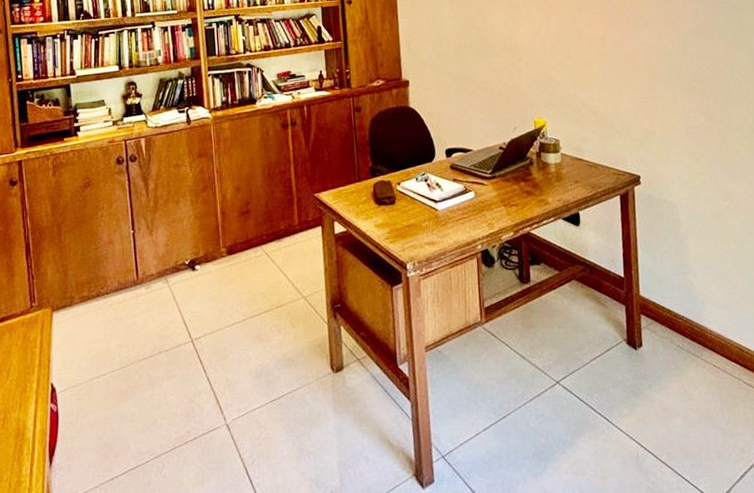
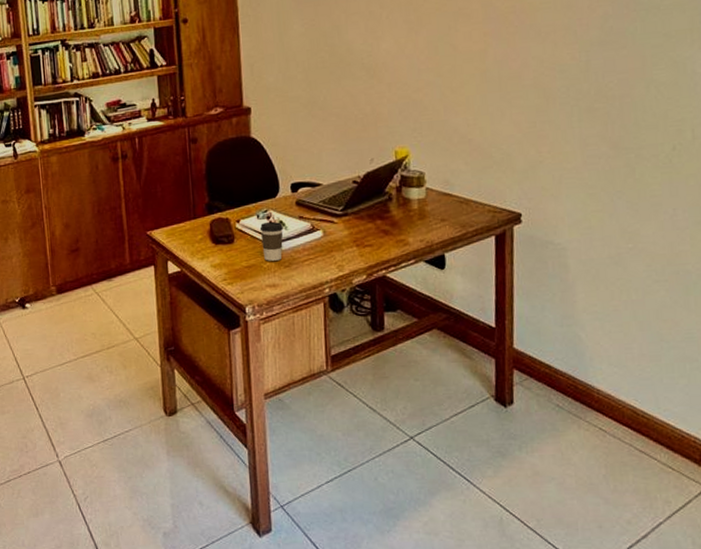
coffee cup: none [418,184,440,221] -> present [259,221,284,261]

